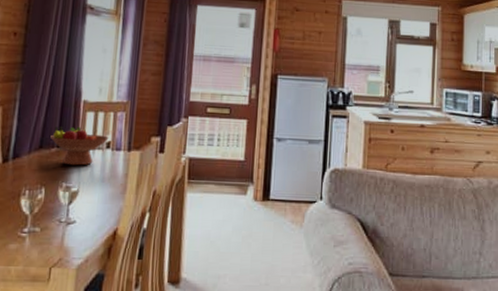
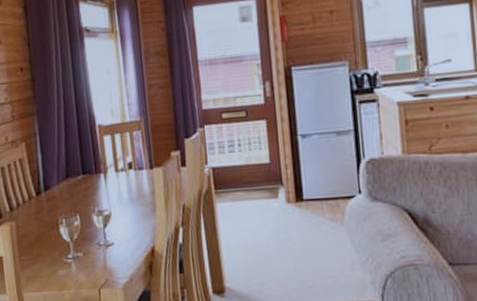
fruit bowl: present [50,126,109,166] -> none [74,151,129,191]

